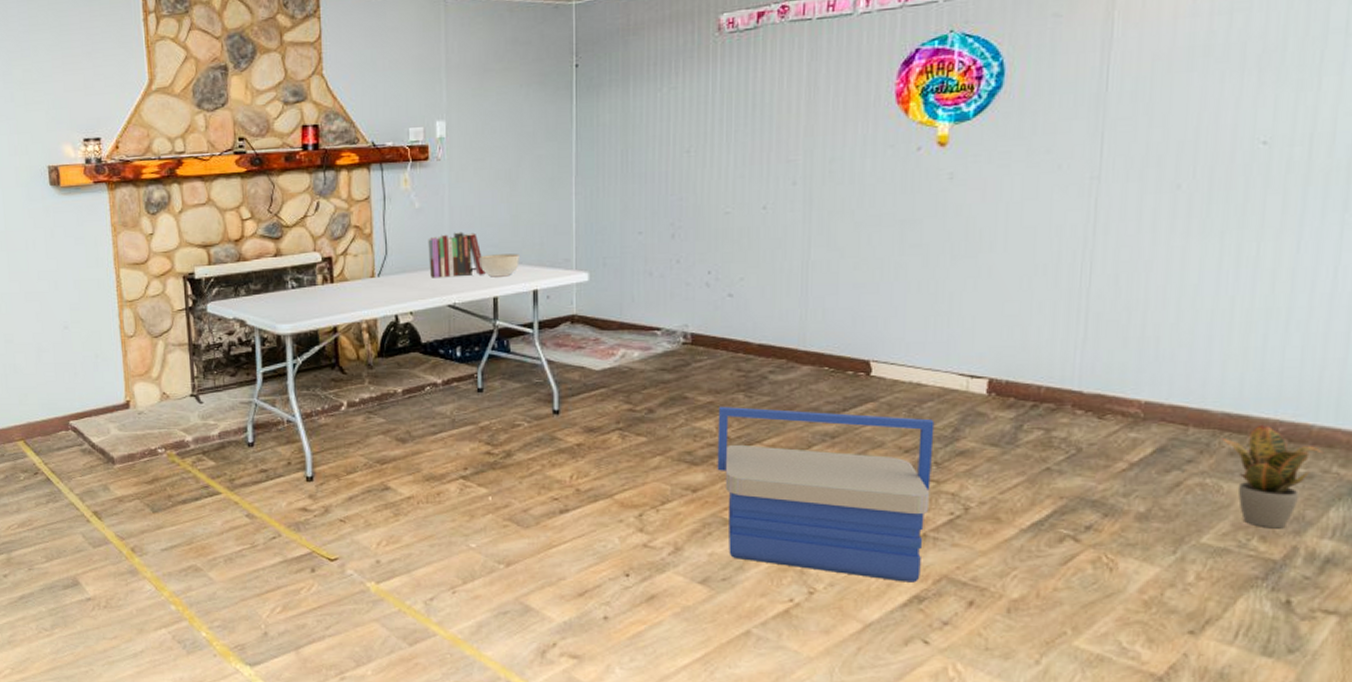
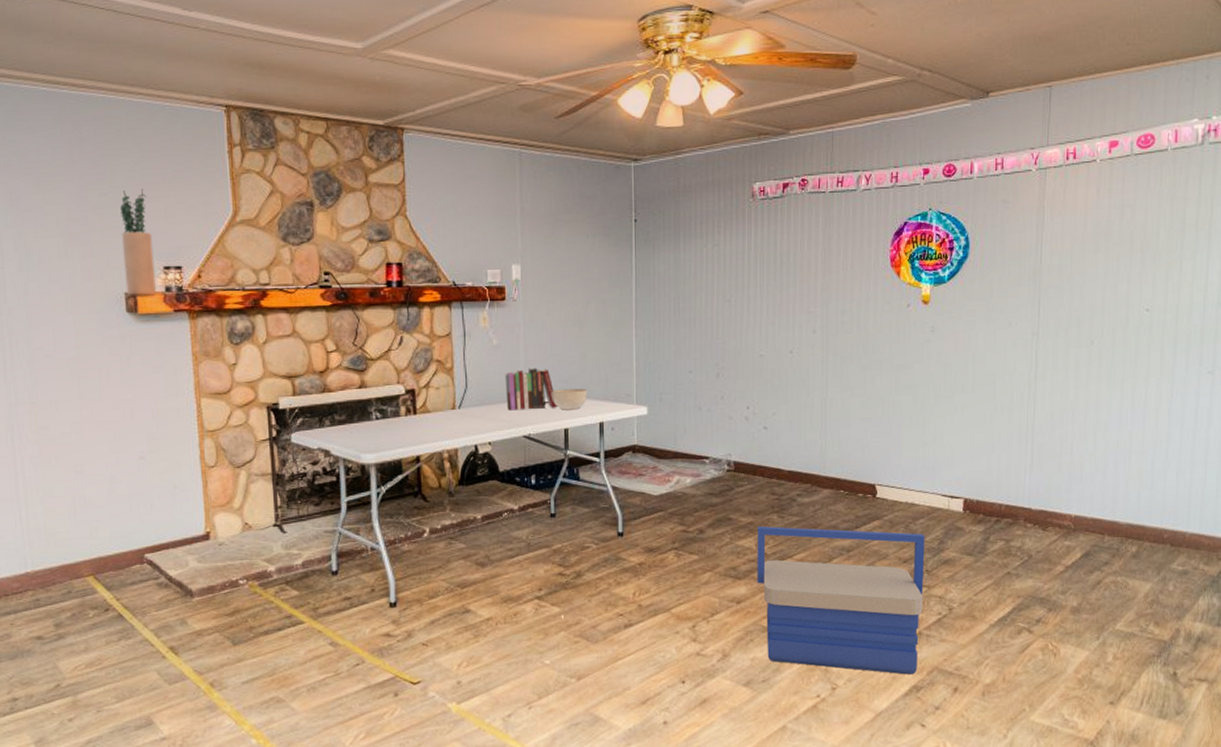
vase: none [43,62,77,171] -> present [120,189,156,298]
potted plant: present [1222,424,1324,529] -> none [1127,532,1194,616]

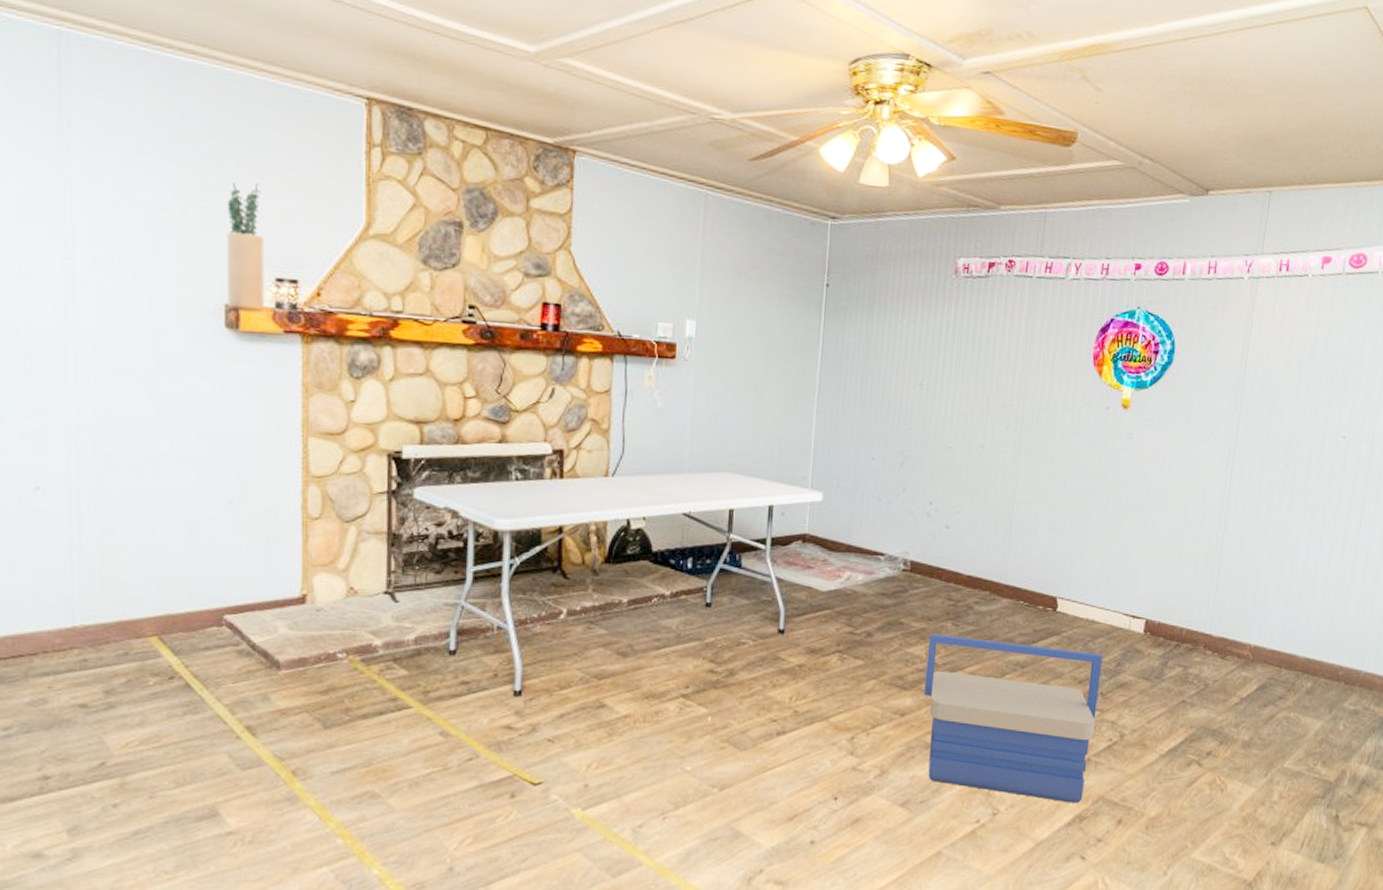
books: present [505,368,557,411] -> none [667,437,724,486]
bowl: present [552,388,587,410] -> none [718,464,758,489]

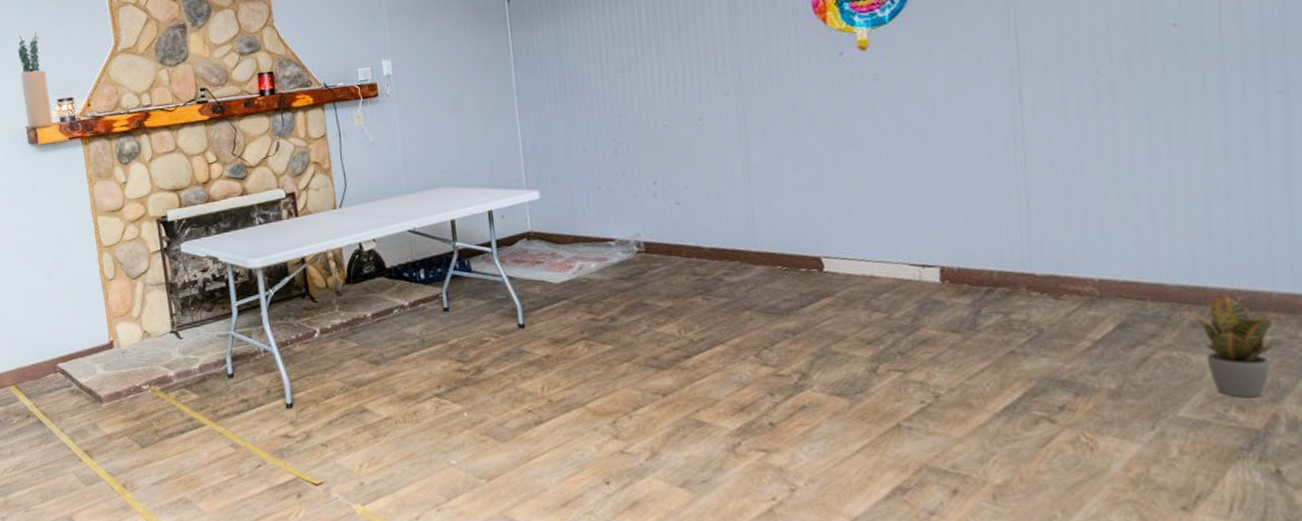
cooler: present [924,633,1103,803] -> none [679,309,900,474]
potted plant: none [1303,668,1366,756] -> present [1182,294,1287,398]

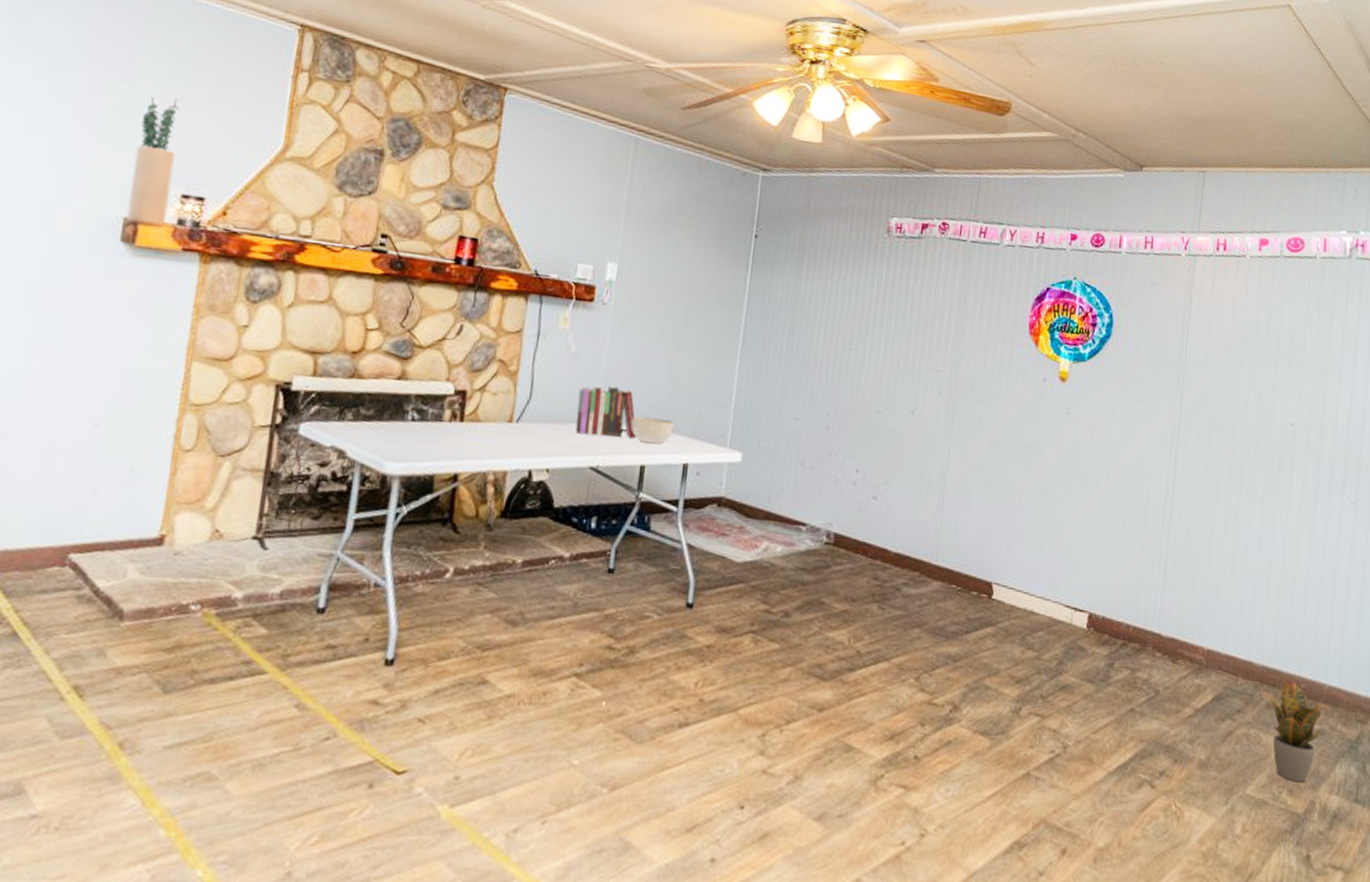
books: none [384,160,441,206] -> present [575,385,636,439]
bowl: none [434,177,473,202] -> present [631,416,674,445]

